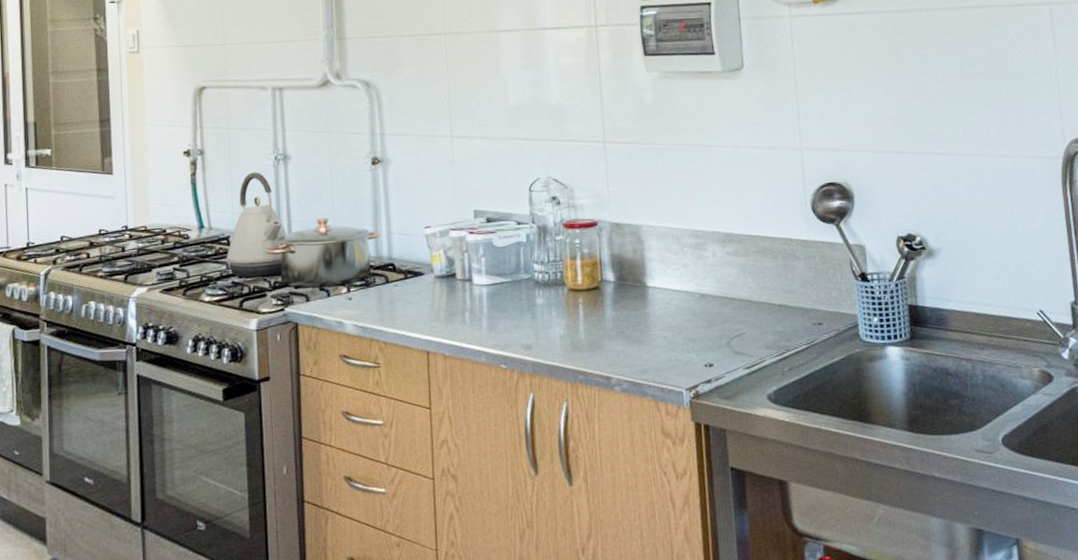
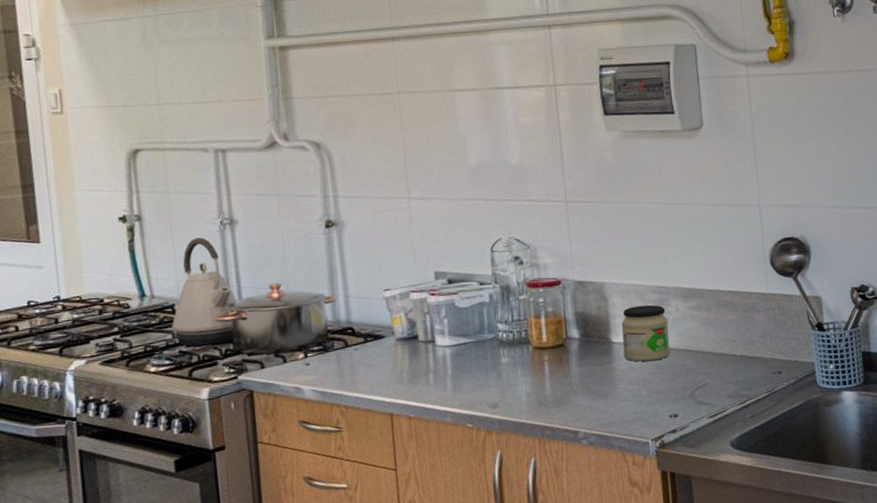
jar: none [657,249,706,308] -> present [621,304,670,362]

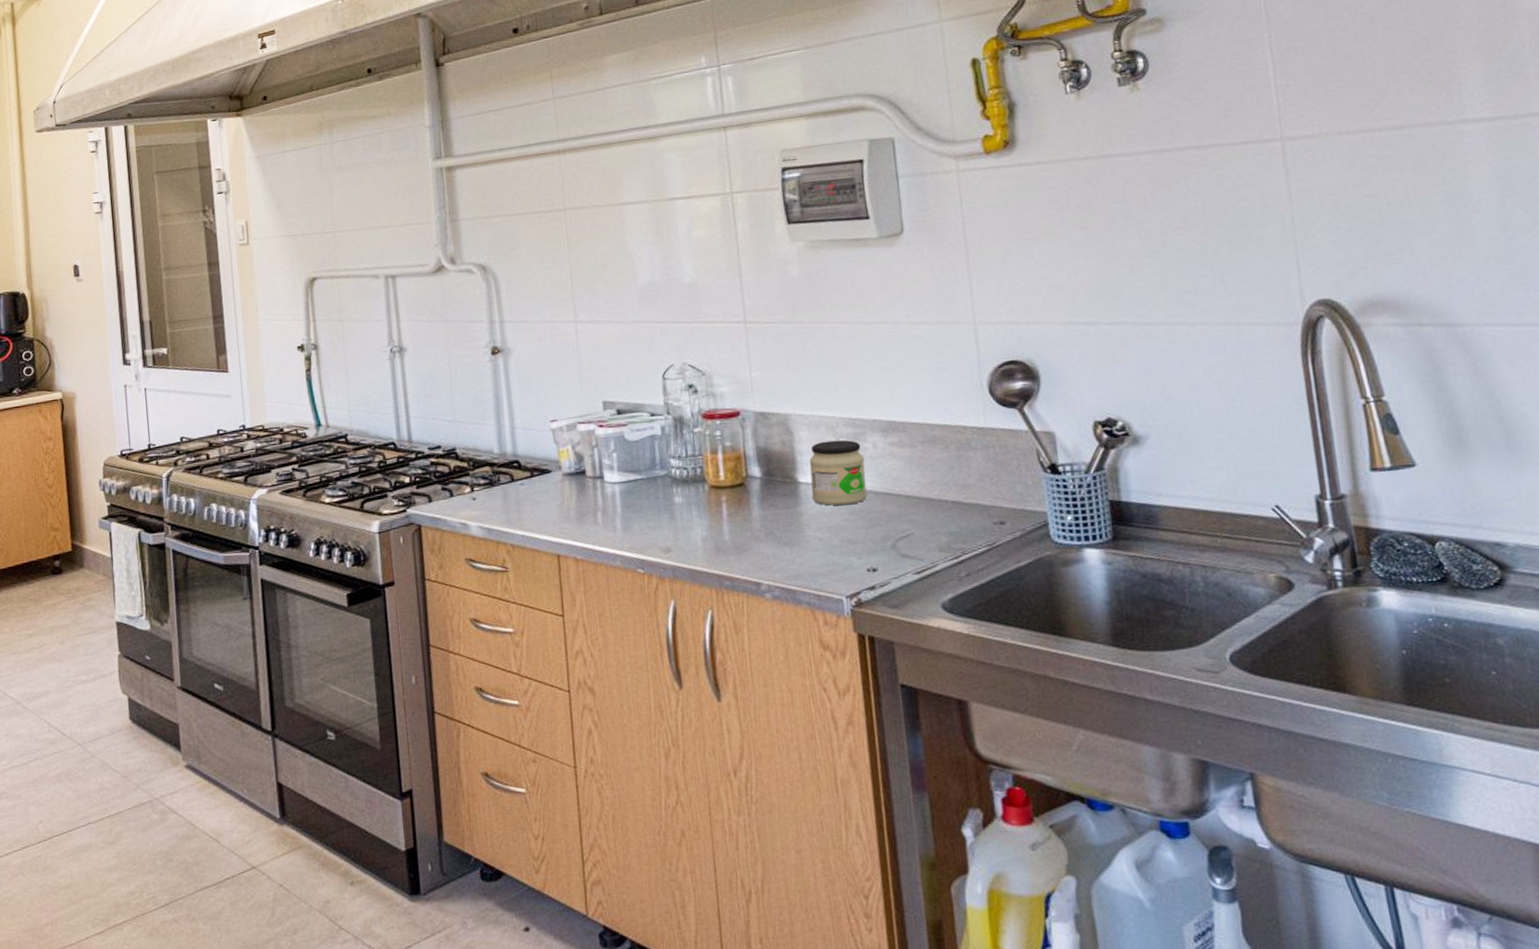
kettle: present [171,237,237,347] -> none [345,366,406,479]
cooking pot: present [213,283,338,355] -> none [384,412,504,488]

